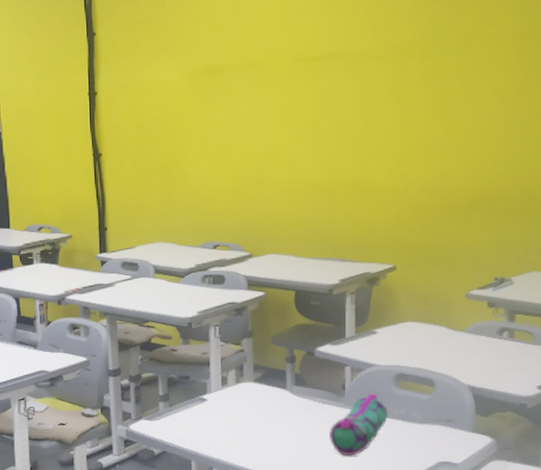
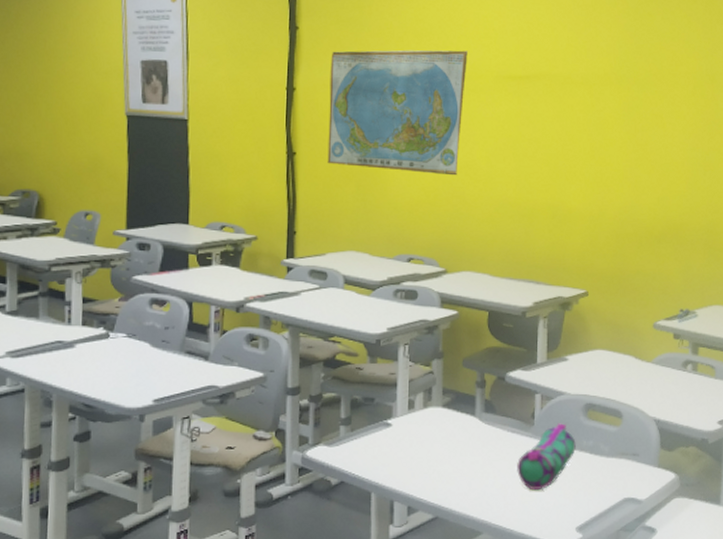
world map: none [128,37,263,163] -> present [327,50,468,176]

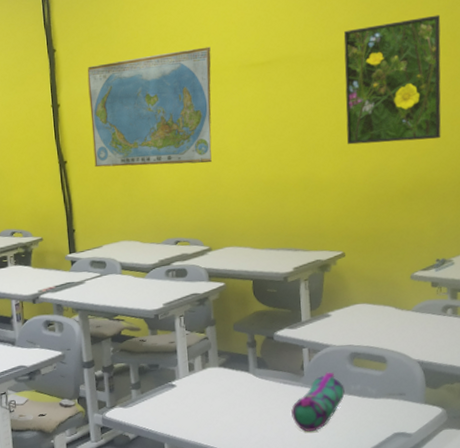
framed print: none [599,55,701,182] -> present [343,14,441,145]

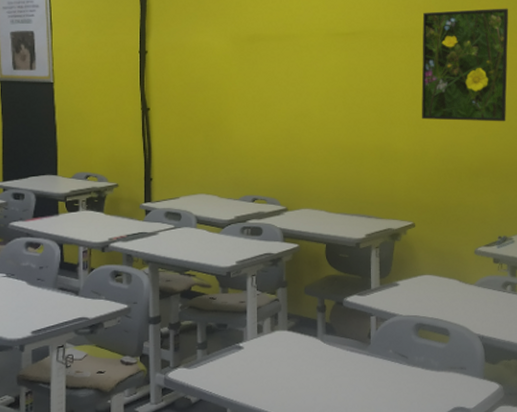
world map: present [87,46,212,168] -> none [178,12,299,124]
pencil case: present [291,372,345,432] -> none [356,342,409,403]

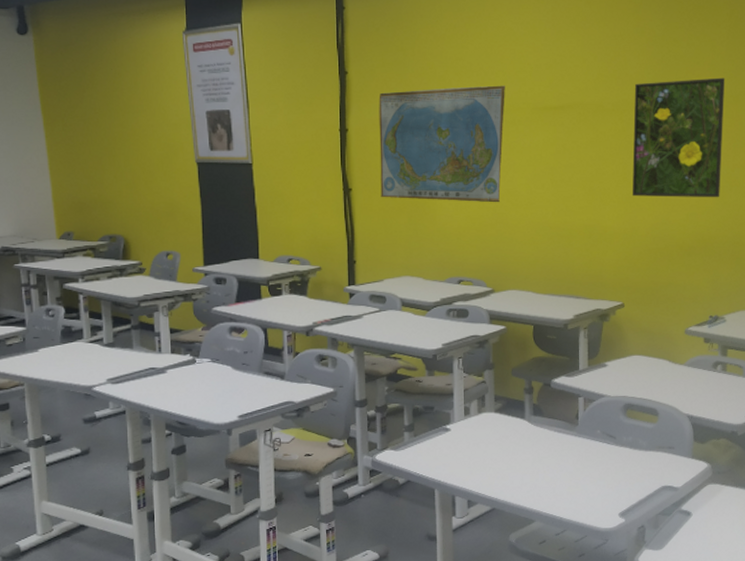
world map: none [178,12,299,124] -> present [379,85,505,203]

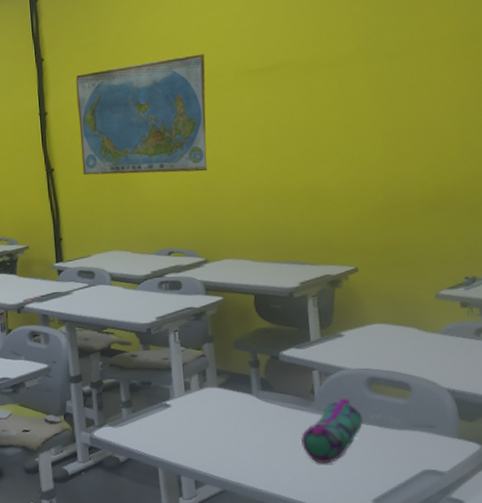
pencil case: none [564,422,617,483] -> present [301,398,363,464]
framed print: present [632,77,725,198] -> none [349,17,465,153]

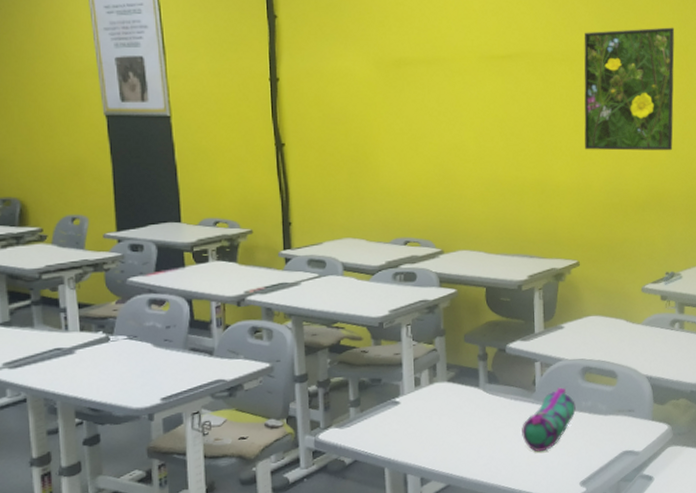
world map: present [75,53,207,176] -> none [312,32,450,158]
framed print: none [349,17,465,153] -> present [584,27,675,151]

